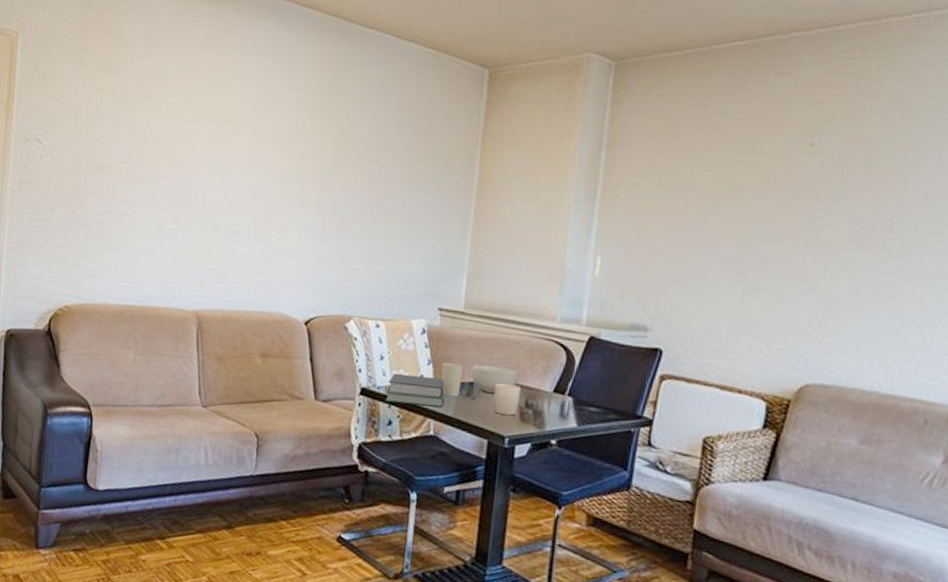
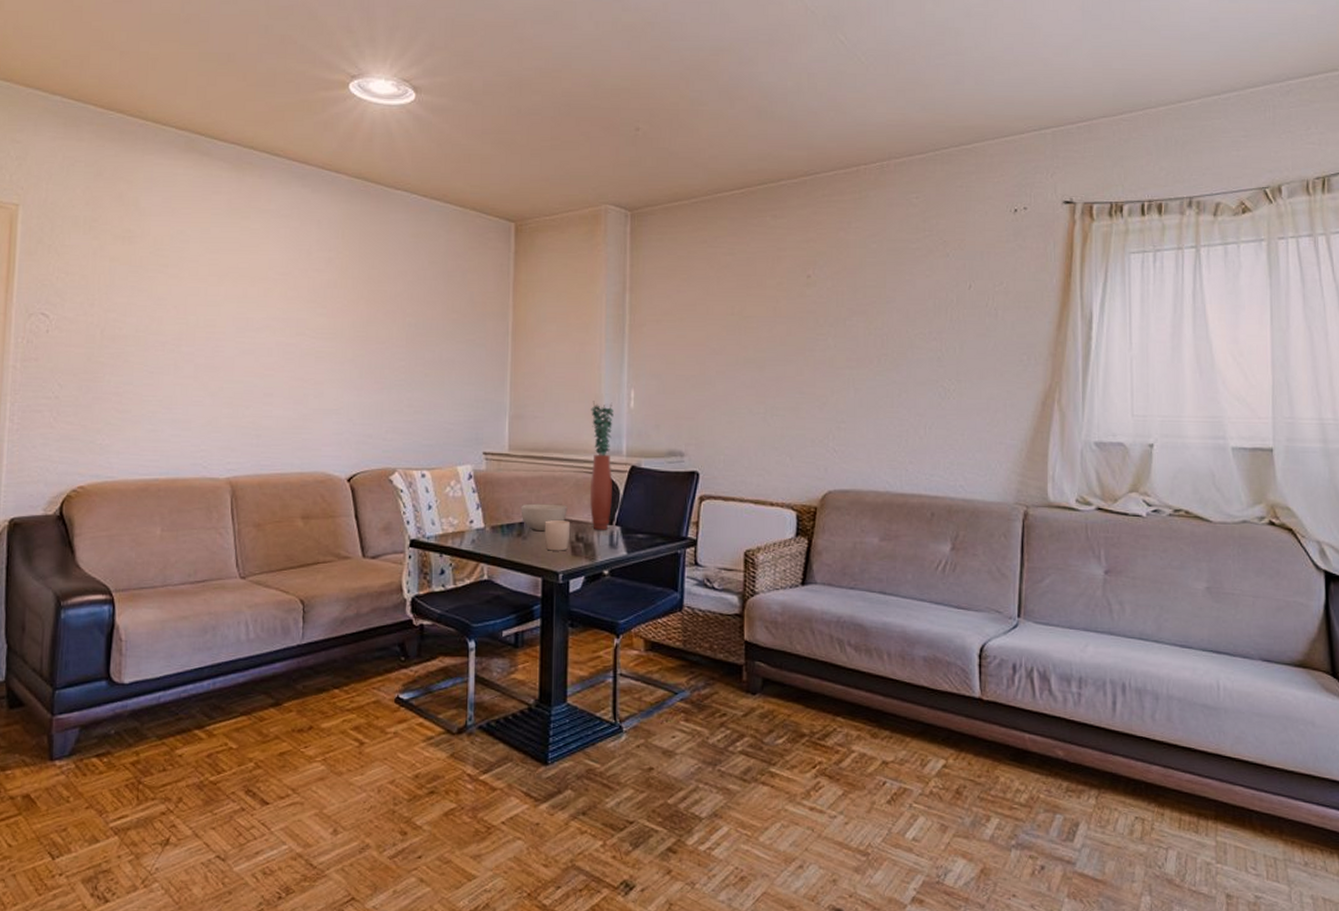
book: present [385,373,445,407] -> none [436,521,496,552]
cup: present [441,362,464,398] -> none [491,505,513,540]
vase: none [542,264,577,401] -> present [589,401,613,531]

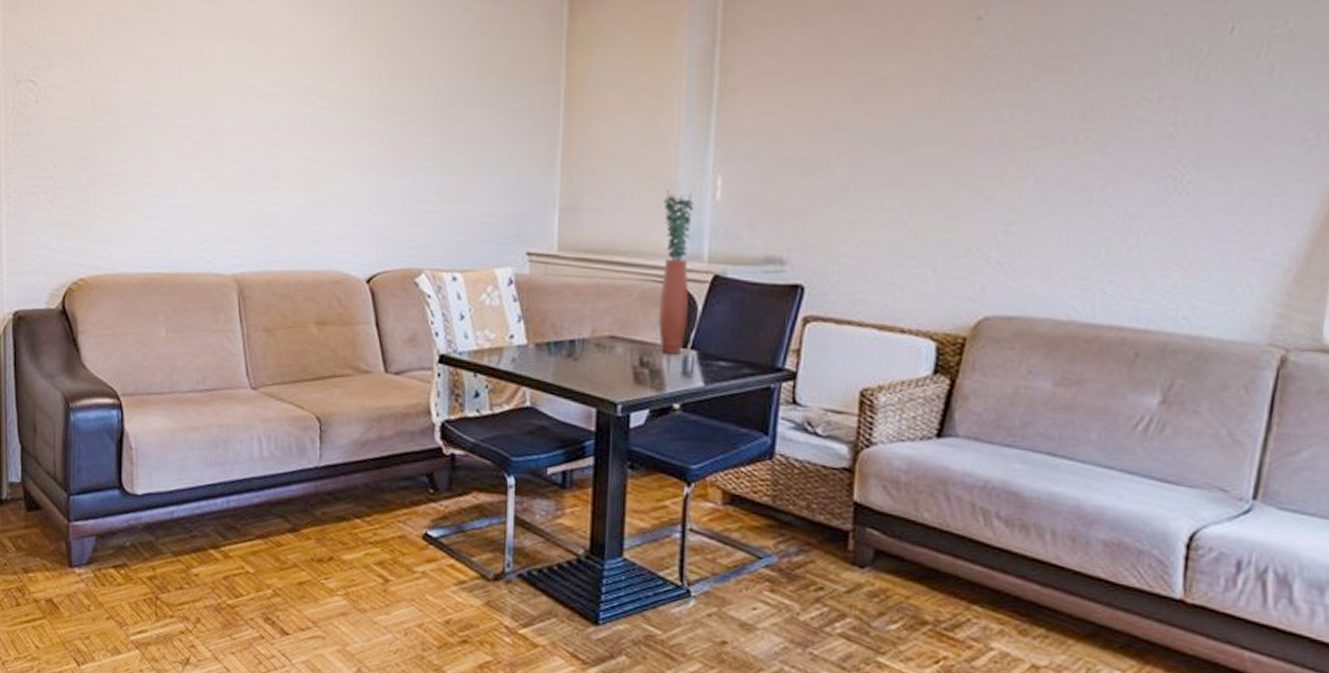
bowl: present [521,503,568,532] -> none [572,317,630,353]
mug: present [544,520,571,551] -> none [600,339,634,378]

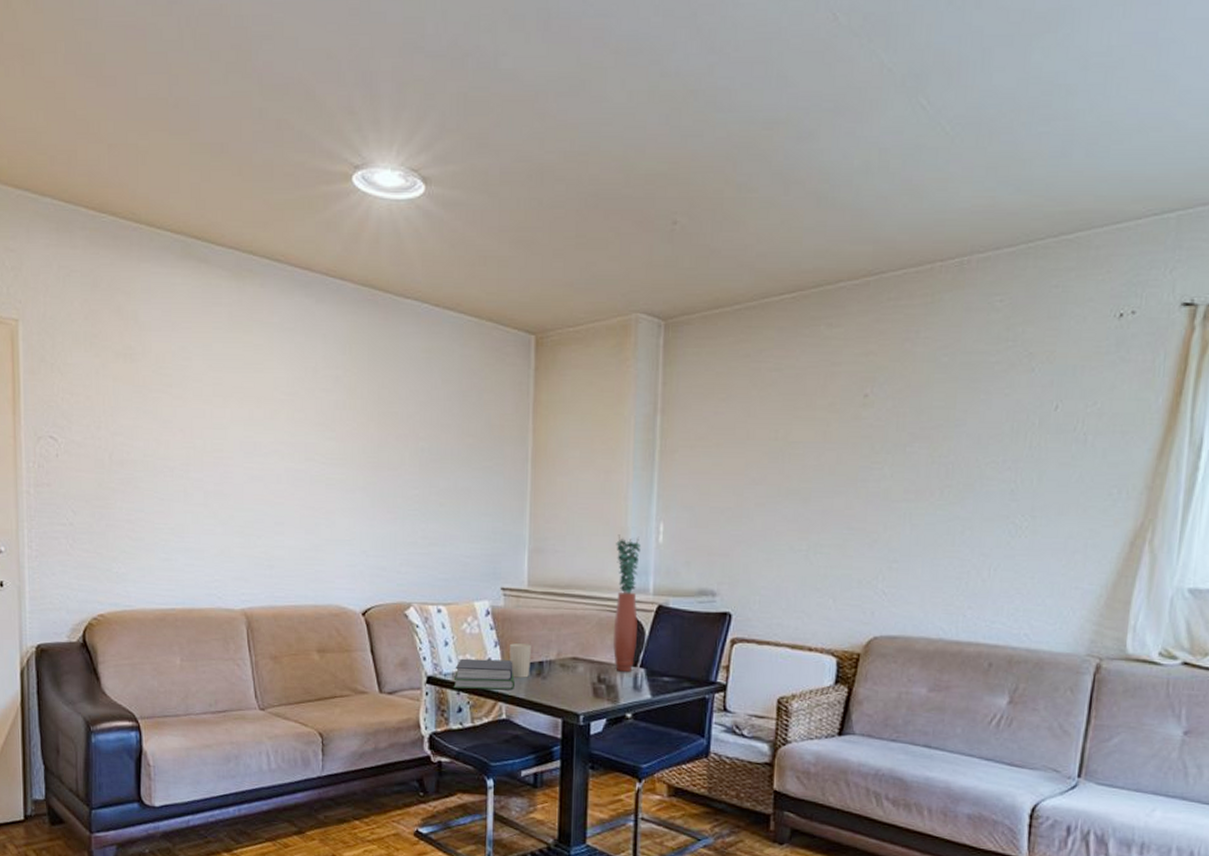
book: none [469,334,541,373] -> present [453,658,515,690]
cup: none [535,318,562,360] -> present [510,643,532,679]

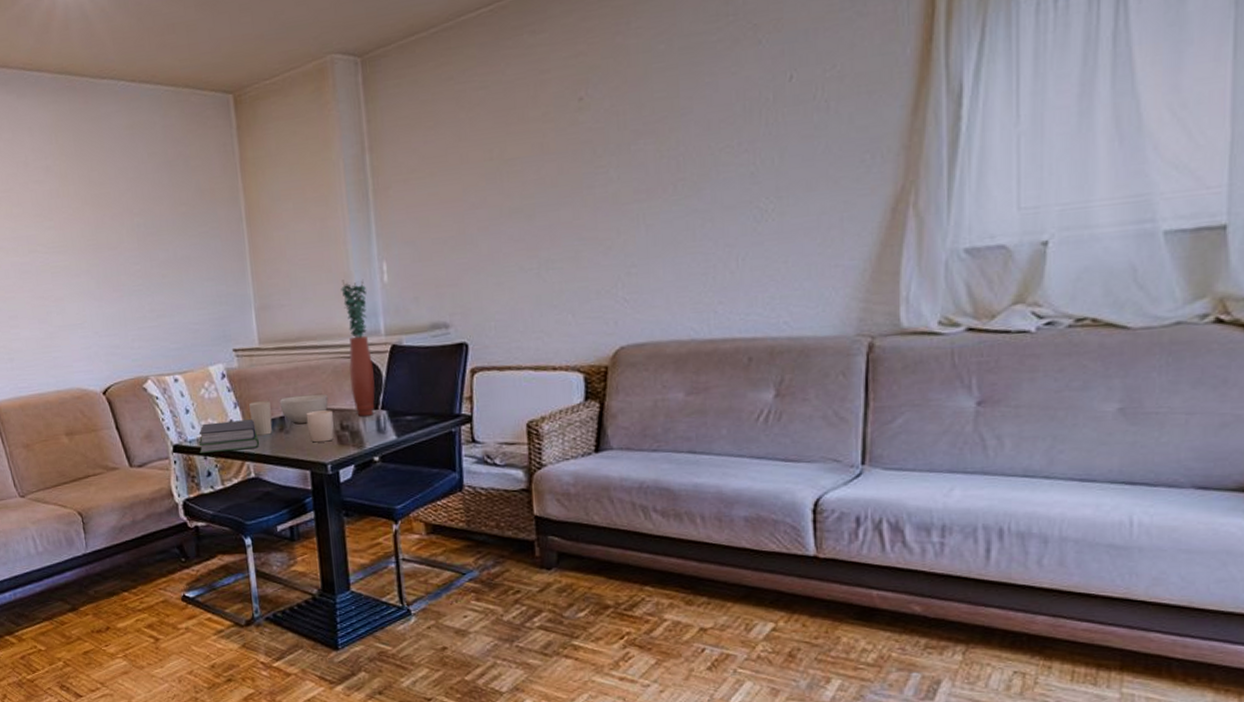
bowl: none [540,642,589,672] -> present [279,393,329,425]
mug: none [564,660,593,693] -> present [306,410,335,443]

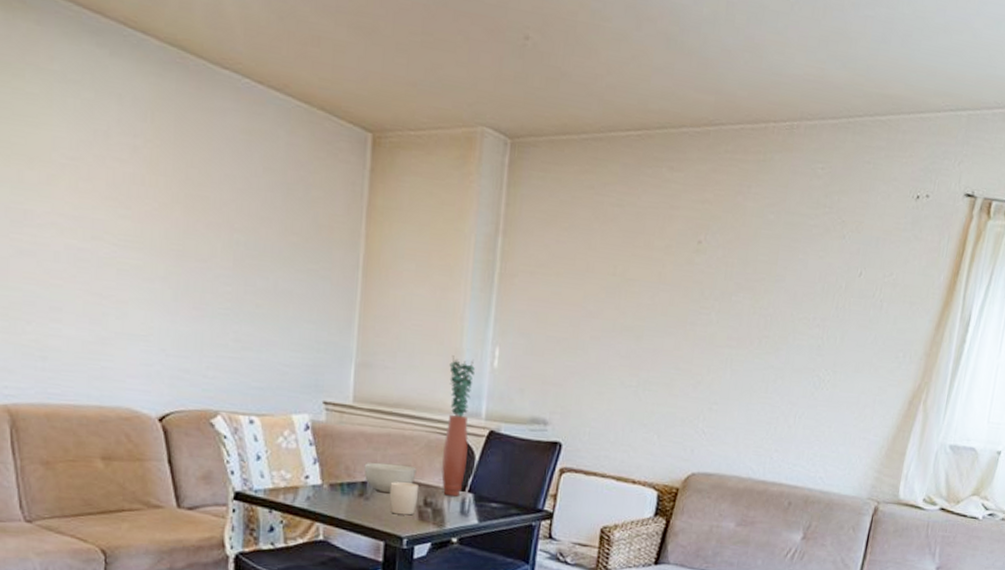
book: present [198,419,259,454] -> none [265,474,335,510]
cup: present [249,401,272,437] -> none [330,461,355,499]

